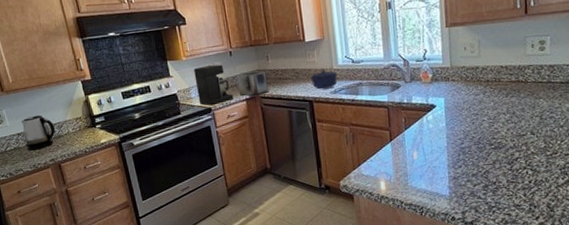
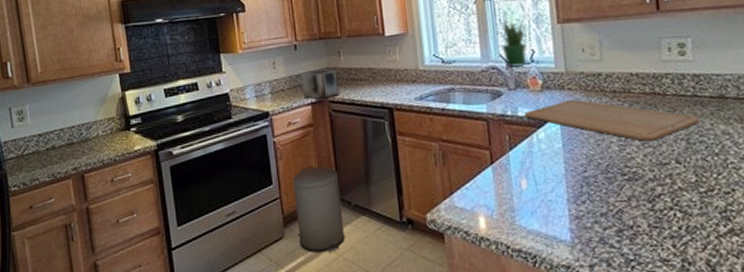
kettle: present [21,115,56,151] -> none [44,112,83,156]
coffee maker: present [194,64,234,106] -> none [251,60,296,110]
pedal bin: none [233,148,277,215] -> present [292,166,345,253]
cooking pot: present [310,68,338,90] -> none [390,69,424,95]
planter: none [398,24,421,64] -> present [498,19,527,67]
chopping board: none [417,88,551,119] -> present [524,99,700,141]

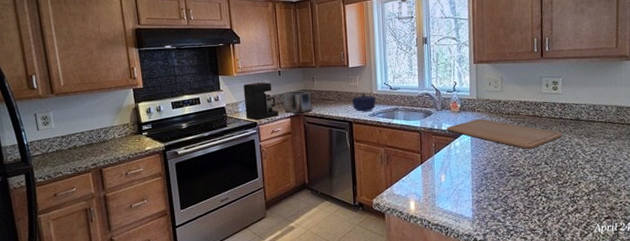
coffee maker: none [251,60,296,110] -> present [243,82,279,121]
pedal bin: present [292,166,345,253] -> none [274,164,312,228]
cooking pot: none [390,69,424,95] -> present [351,93,377,112]
planter: present [498,19,527,67] -> none [432,59,451,94]

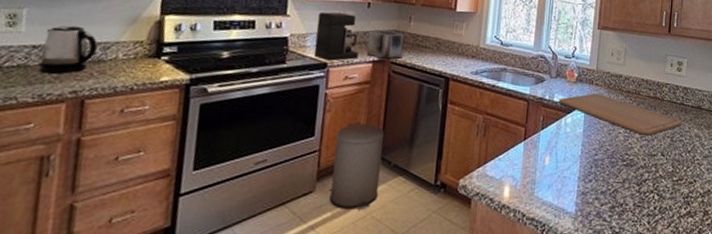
kettle: none [67,119,101,154] -> present [38,25,98,74]
pedal bin: none [274,164,312,228] -> present [329,122,385,210]
cooking pot: present [351,93,377,112] -> none [452,44,483,68]

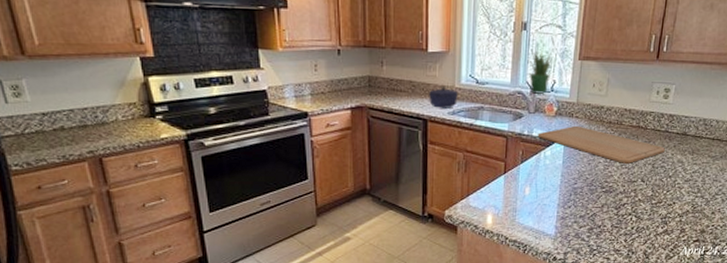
kettle: present [38,25,98,74] -> none [48,92,98,137]
coffee maker: present [313,11,359,62] -> none [291,62,336,110]
pedal bin: present [329,122,385,210] -> none [328,165,373,238]
toaster: present [366,29,406,60] -> none [343,77,380,106]
cooking pot: none [452,44,483,68] -> present [428,85,459,109]
planter: none [551,18,573,60] -> present [529,51,551,94]

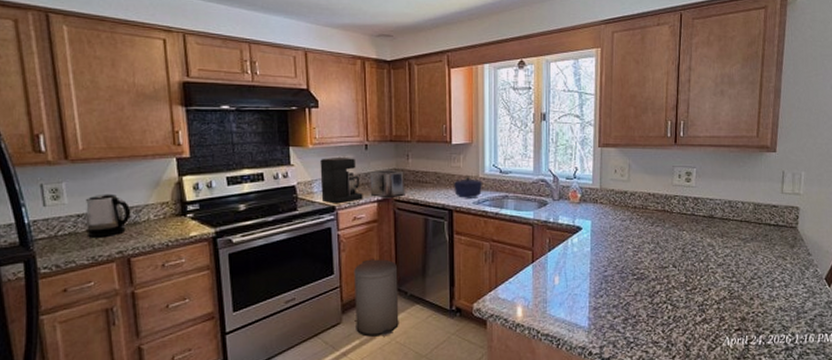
kettle: none [48,92,98,137] -> present [85,194,131,238]
coffee maker: none [291,62,336,110] -> present [320,158,363,204]
pedal bin: none [328,165,373,238] -> present [354,259,399,337]
toaster: none [343,77,380,106] -> present [370,170,406,199]
planter: present [529,51,551,94] -> none [550,139,572,181]
chopping board: present [537,125,665,164] -> none [563,211,693,249]

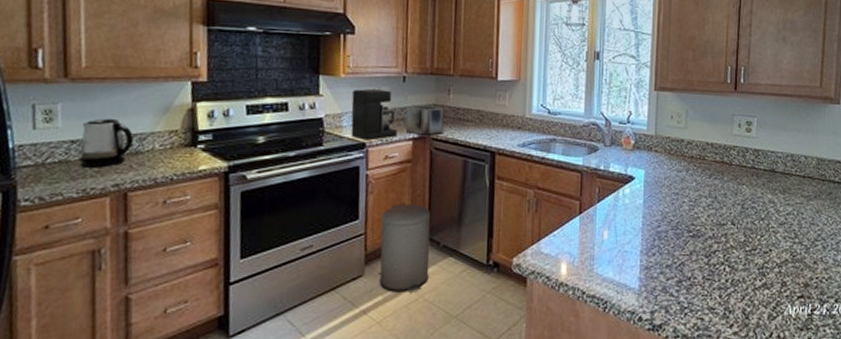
cooking pot: present [453,176,483,198] -> none [496,115,530,140]

